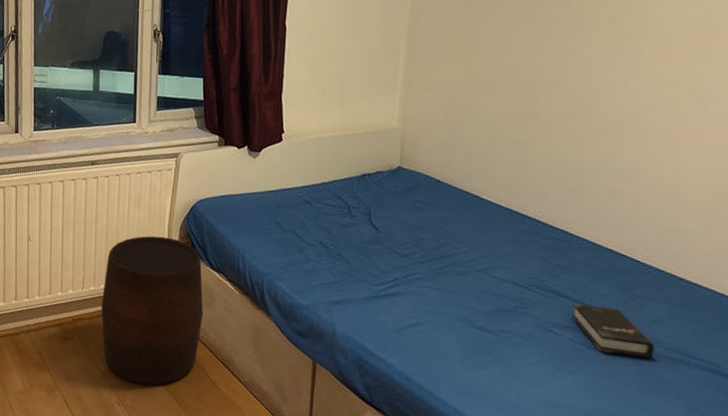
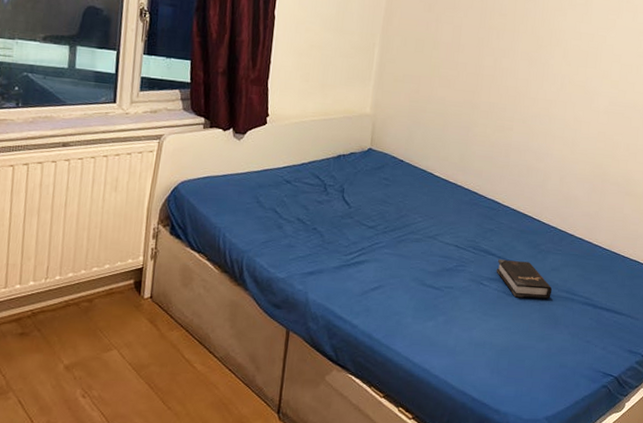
stool: present [101,236,204,386] -> none [67,219,182,373]

